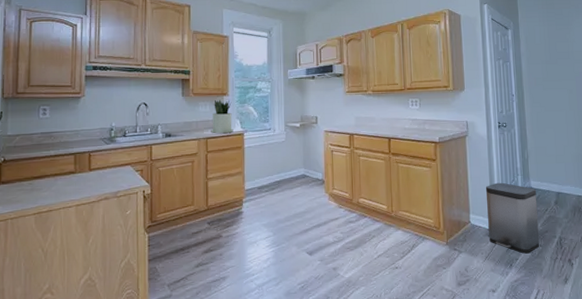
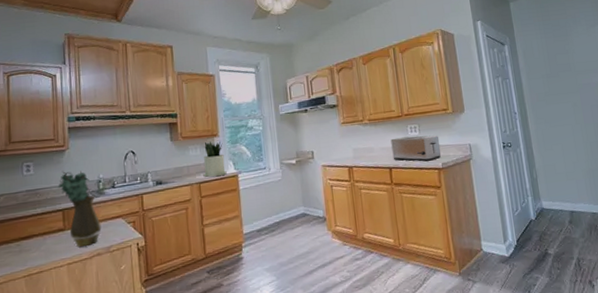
vase: none [71,116,110,190] -> present [58,170,102,247]
toaster: none [392,109,439,135] -> present [391,135,442,162]
pedal bin: present [485,182,540,254] -> none [495,205,557,279]

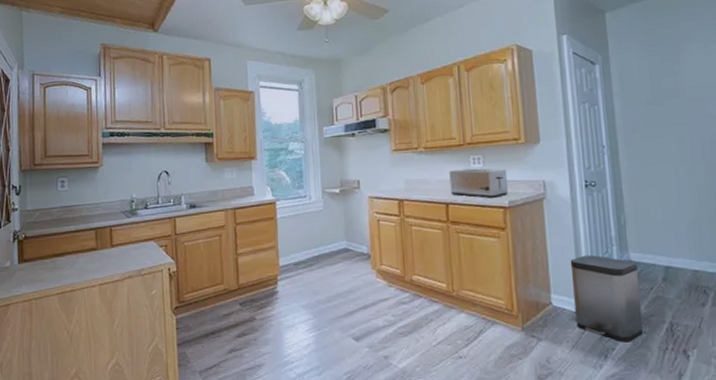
vase: present [58,170,102,247] -> none [91,187,133,267]
planter: present [203,141,227,178] -> none [239,164,264,204]
pedal bin: none [495,205,557,279] -> present [570,254,644,343]

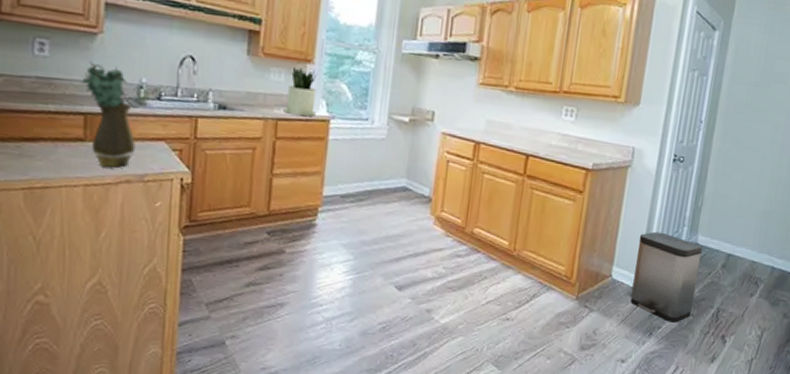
vase: none [91,187,133,267] -> present [81,60,136,168]
planter: none [239,164,264,204] -> present [283,67,318,117]
toaster: present [449,168,509,198] -> none [534,118,599,158]

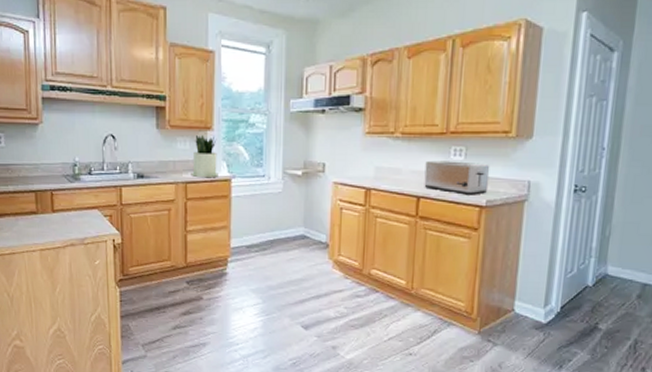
vase: present [81,60,136,168] -> none [30,147,76,234]
toaster: none [534,118,599,158] -> present [424,160,490,195]
pedal bin: present [630,231,703,323] -> none [536,264,614,355]

